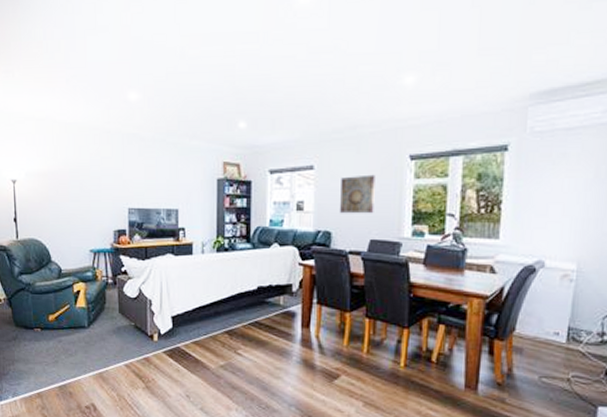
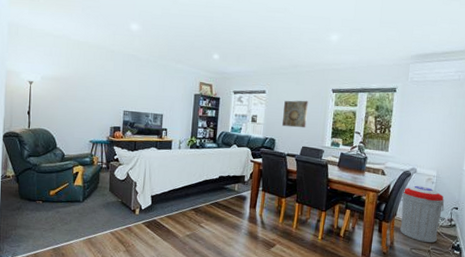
trash can: none [521,286,591,369] -> present [400,185,445,243]

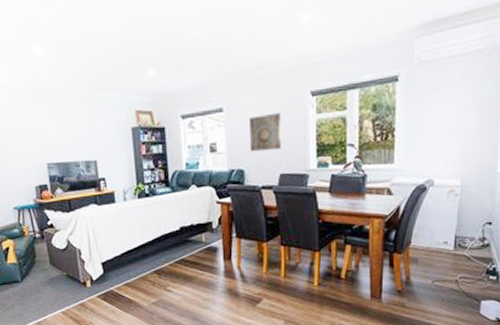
trash can: present [400,185,445,243] -> none [415,201,474,272]

